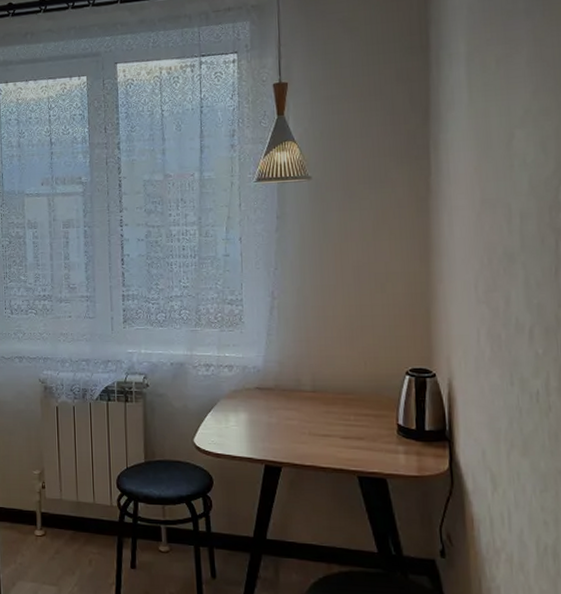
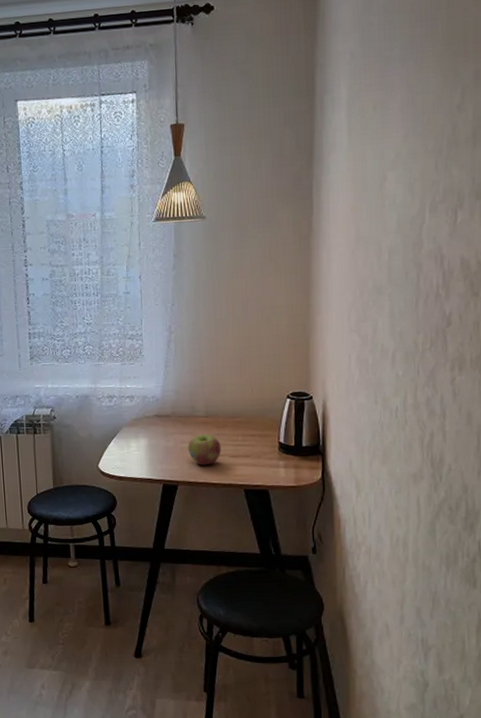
apple: none [293,411,331,446] -> present [188,434,221,465]

